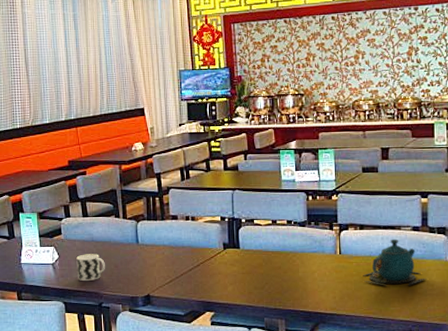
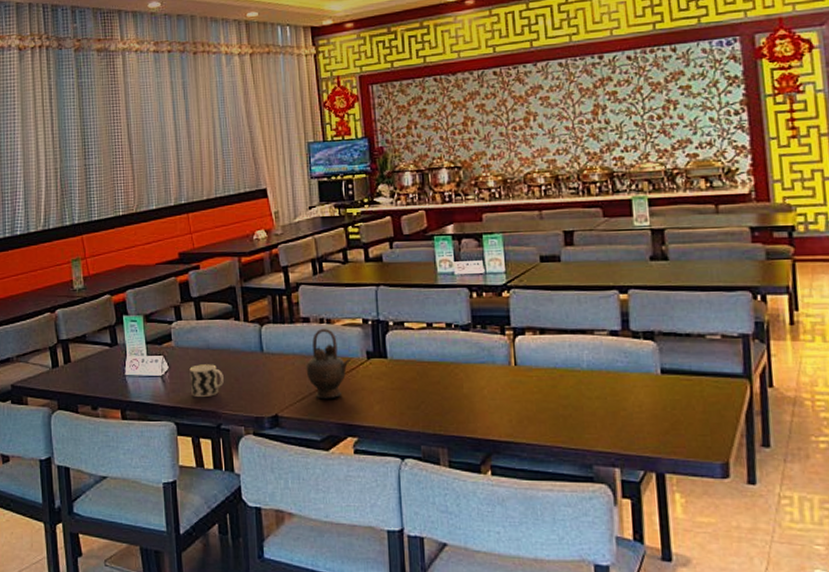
teapot: none [173,224,211,282] -> present [306,328,352,399]
teapot: present [363,239,427,286] -> none [546,346,632,407]

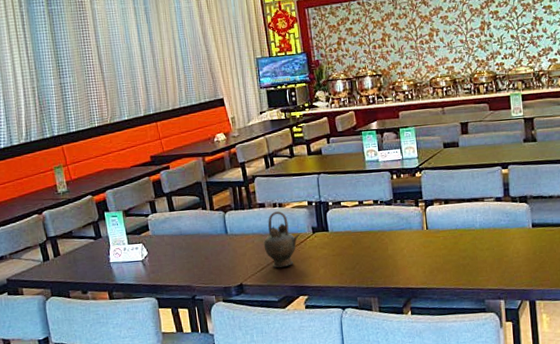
cup: present [189,364,224,397] -> none [166,247,196,275]

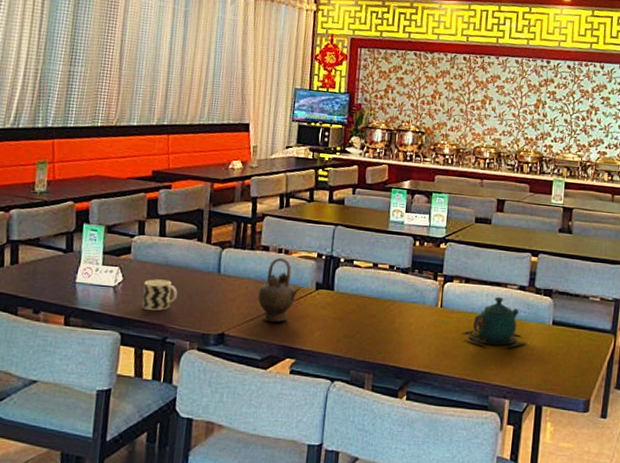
cup: none [166,247,196,275] -> present [142,279,178,311]
teapot: none [450,210,512,257] -> present [462,296,527,349]

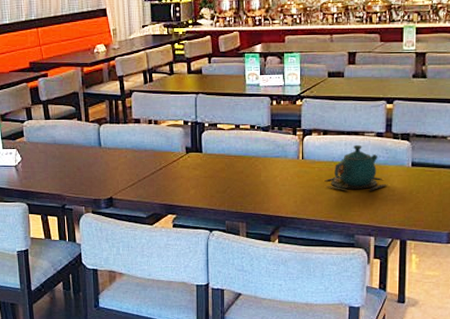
cup: present [142,279,178,311] -> none [39,156,68,183]
teapot: present [258,257,302,323] -> none [136,128,174,185]

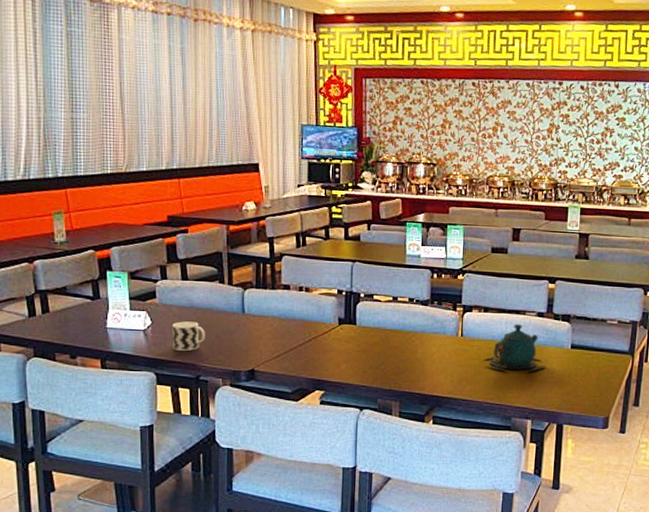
cup: none [39,156,68,183] -> present [172,321,205,351]

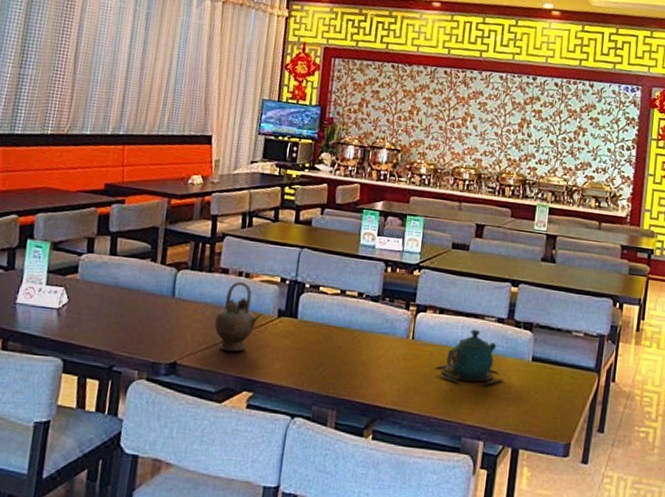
cup: present [172,321,205,351] -> none [87,301,127,336]
teapot: none [283,295,325,358] -> present [214,281,263,352]

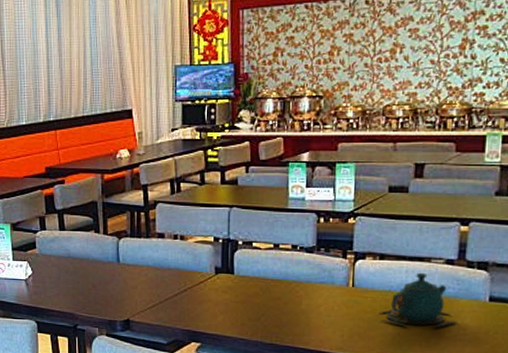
teapot: present [214,281,263,352] -> none [158,243,201,308]

